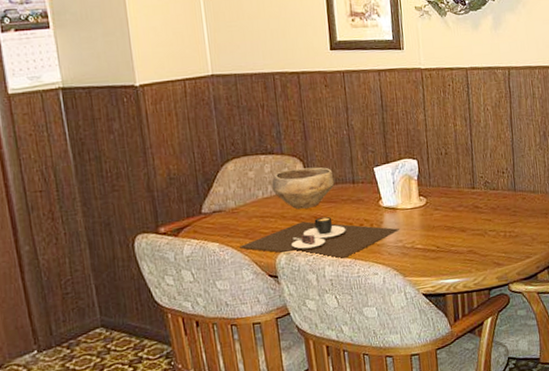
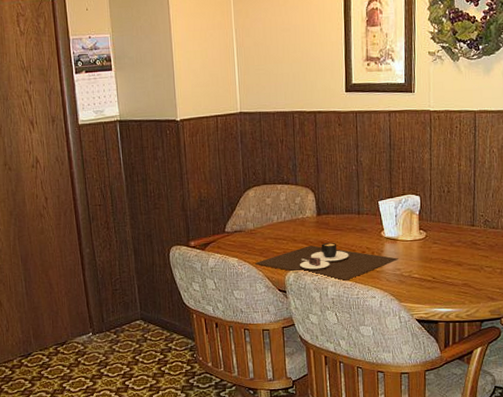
bowl: present [271,167,335,209] -> none [285,197,342,234]

